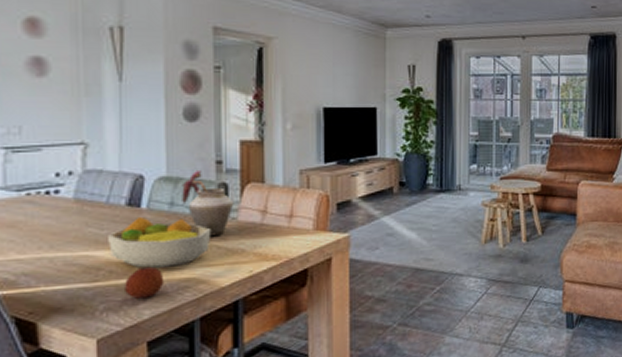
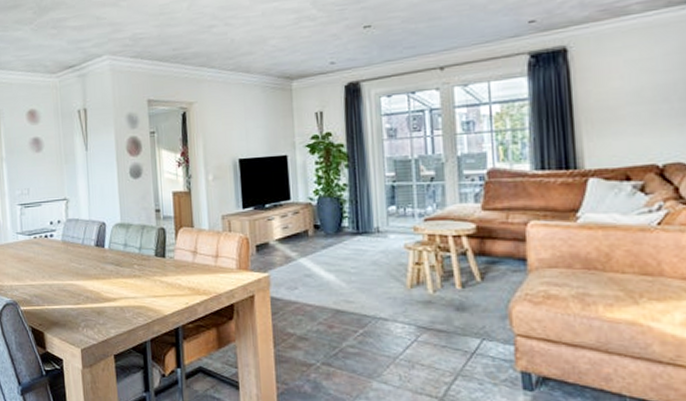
fruit bowl: present [108,216,211,268] -> none [84,255,155,296]
fruit: present [125,266,164,299] -> none [97,294,124,320]
vase: present [182,169,233,237] -> none [132,217,170,272]

